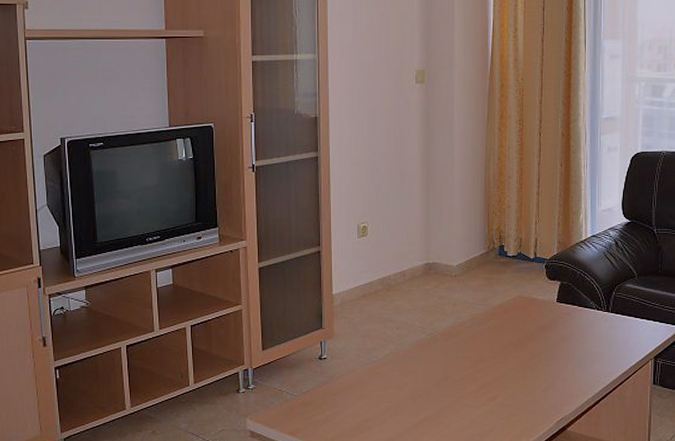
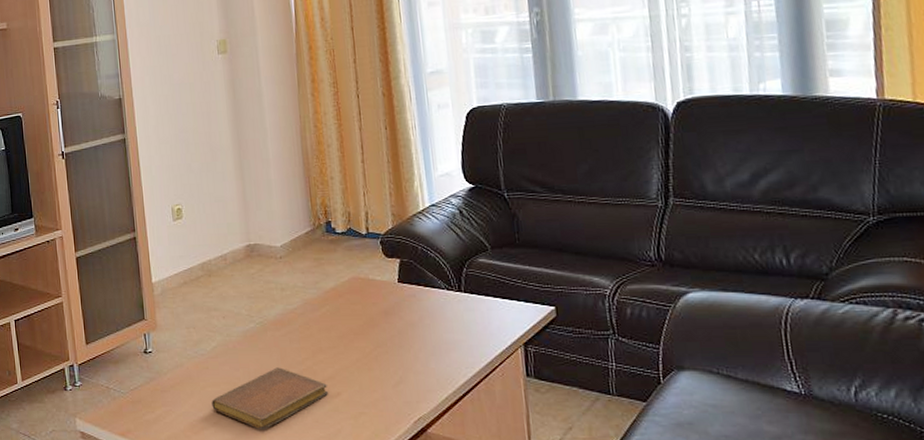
notebook: none [379,374,485,429] -> present [212,367,328,430]

